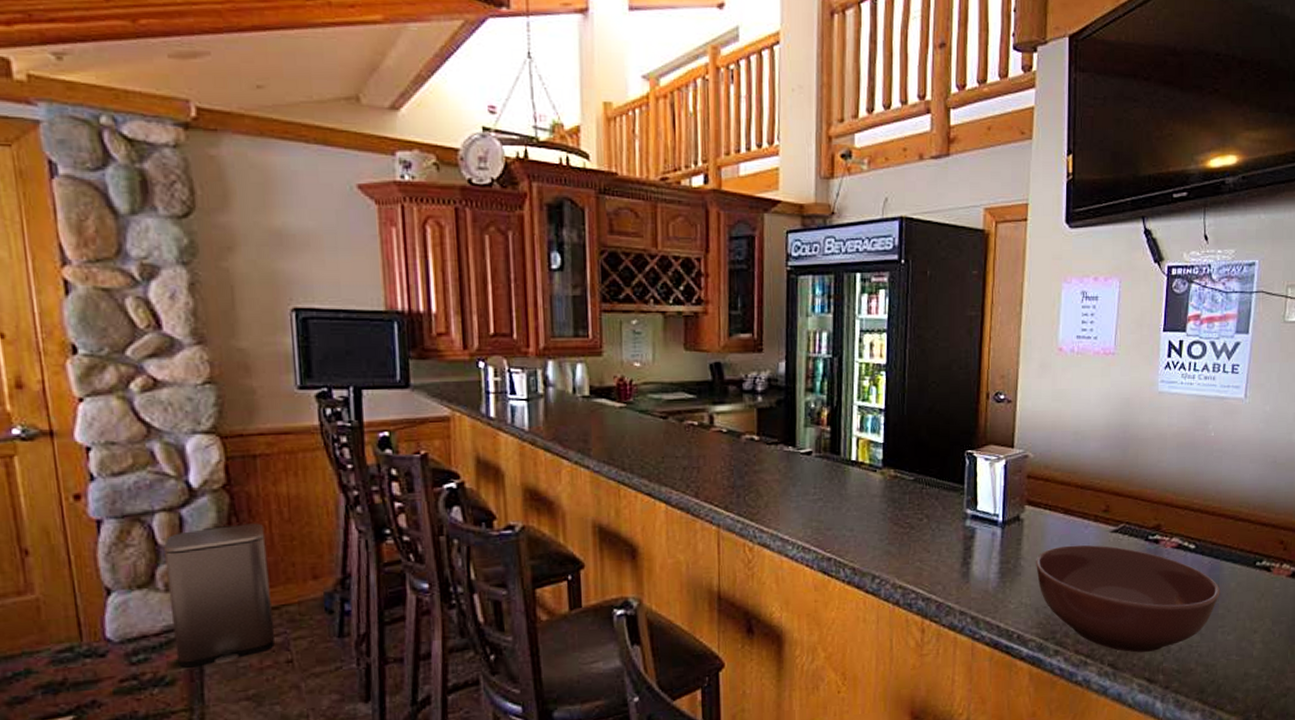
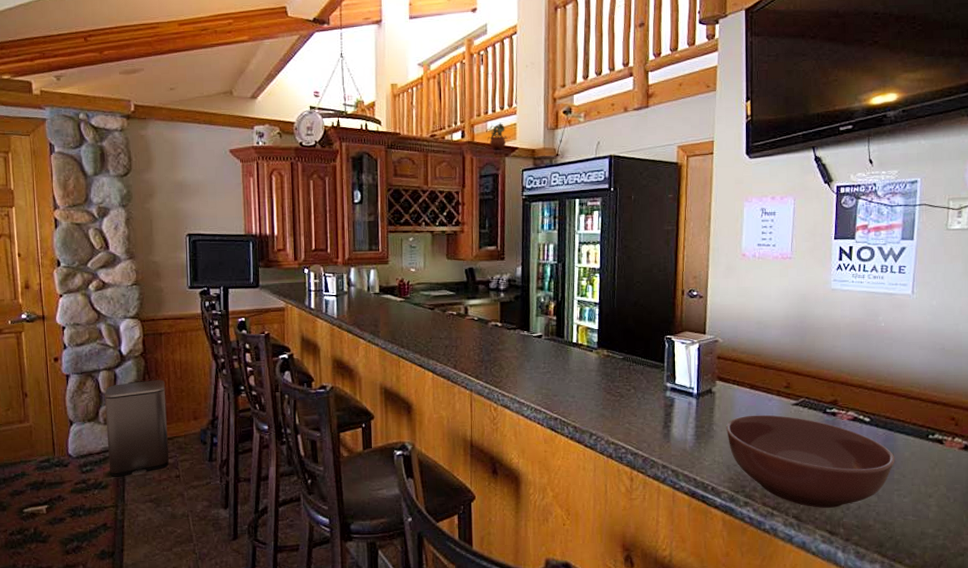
potted plant: none [738,165,767,204] -> present [486,122,507,151]

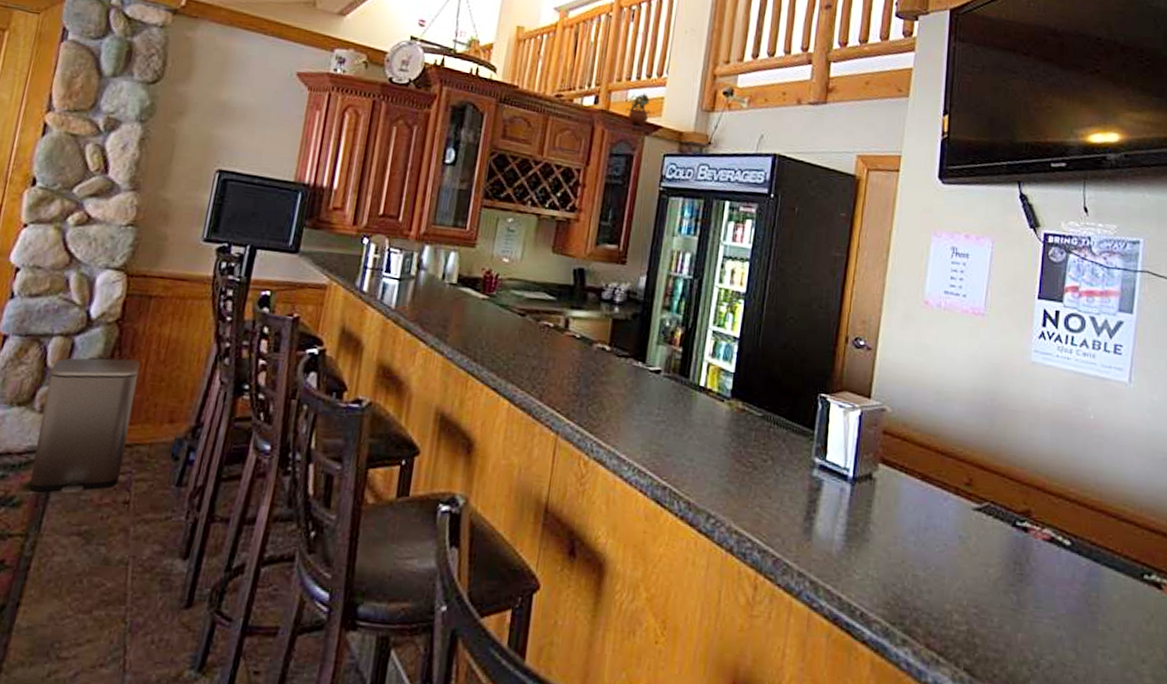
bowl: present [725,414,895,508] -> none [885,516,1101,663]

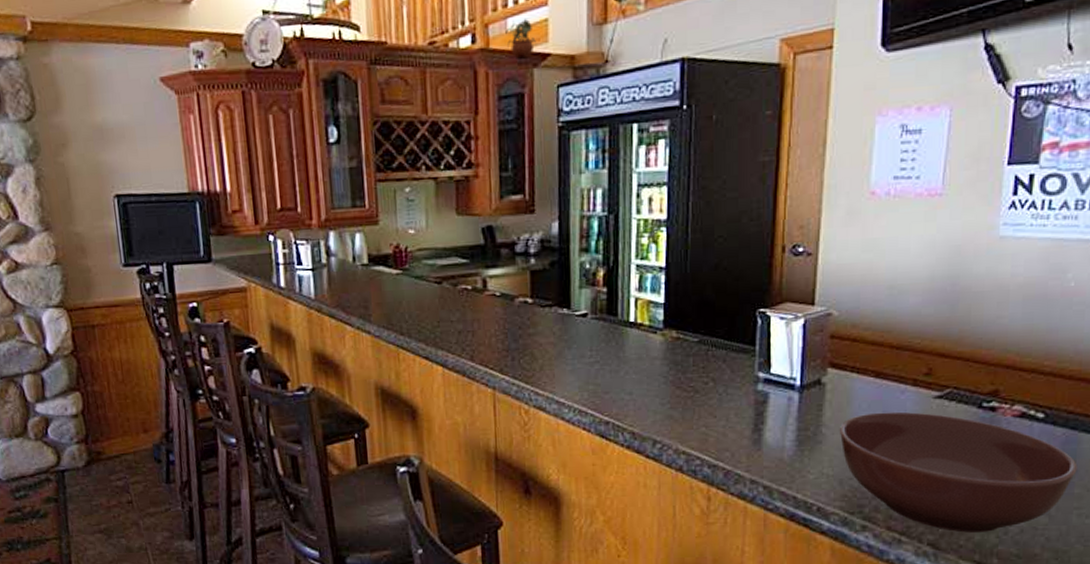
pedal bin: present [29,357,141,494] -> none [32,384,118,504]
bowl: none [885,516,1101,663] -> present [839,411,1078,533]

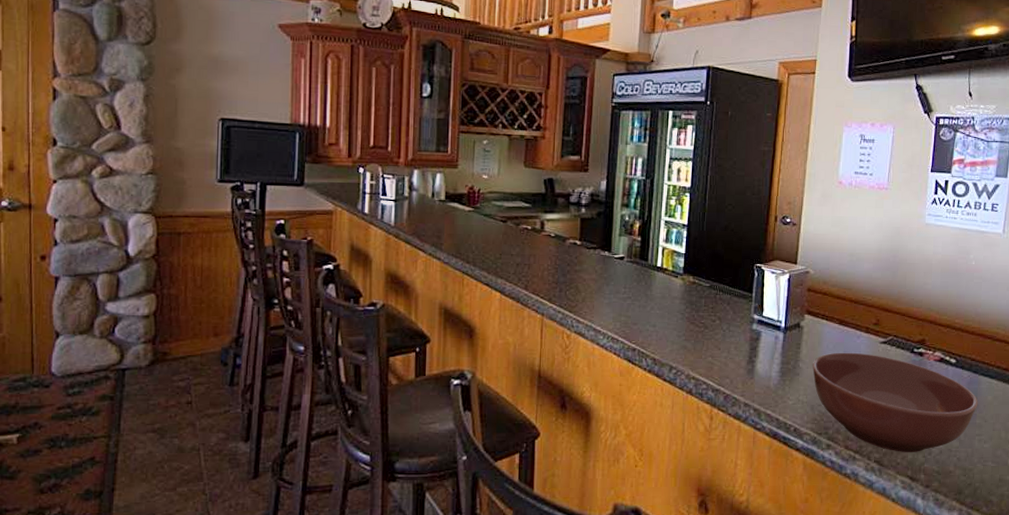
potted plant: present [505,18,536,60] -> none [576,20,599,52]

